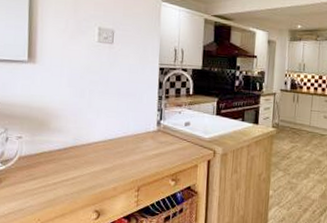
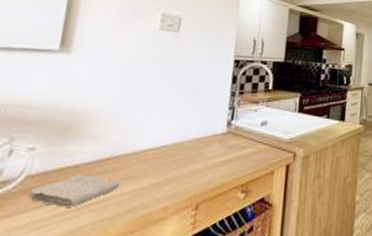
washcloth: none [21,158,82,182] -> present [27,175,120,207]

